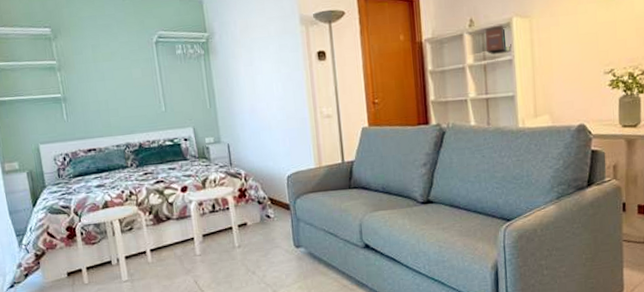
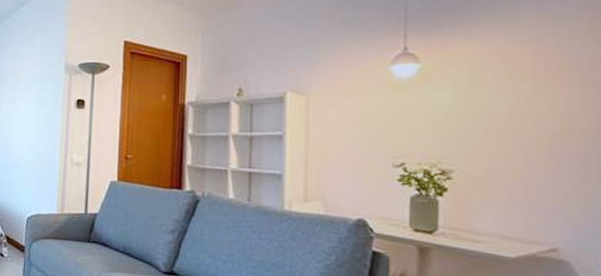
books: present [485,26,512,55] -> none [253,99,283,128]

